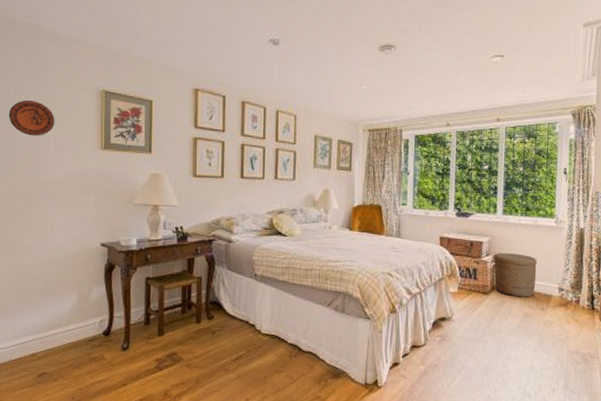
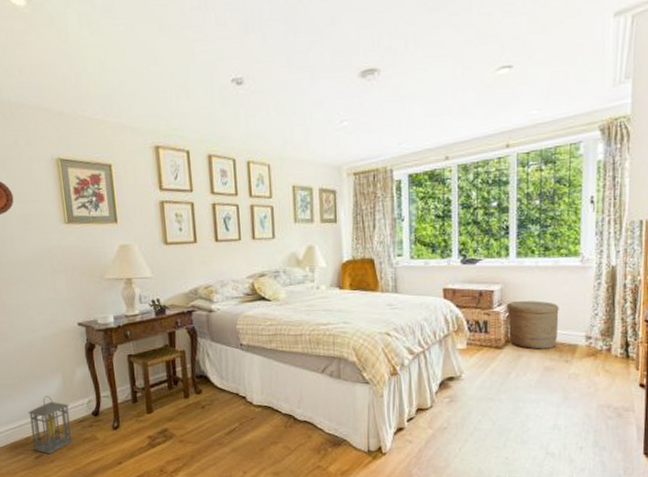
lantern: none [37,313,81,373] -> present [28,396,74,455]

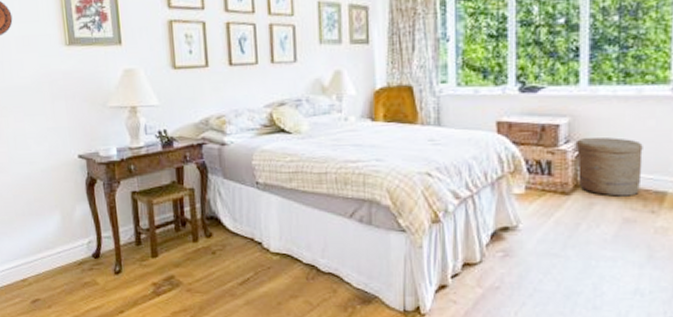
lantern: present [28,396,74,455] -> none [24,235,73,299]

